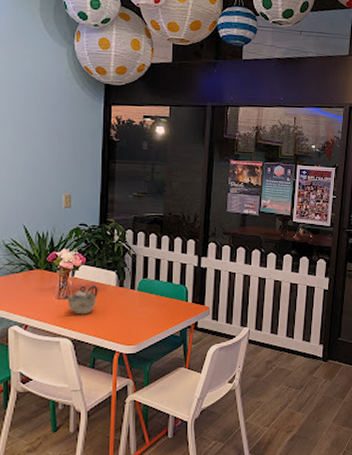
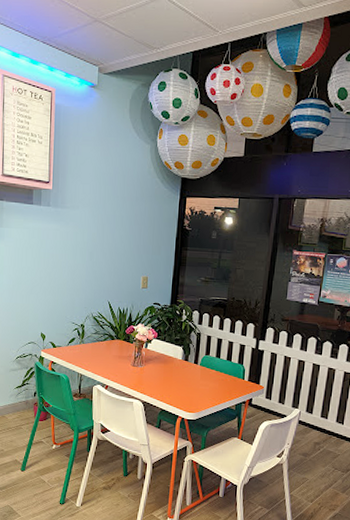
teapot: present [63,285,98,315] -> none [137,356,167,382]

